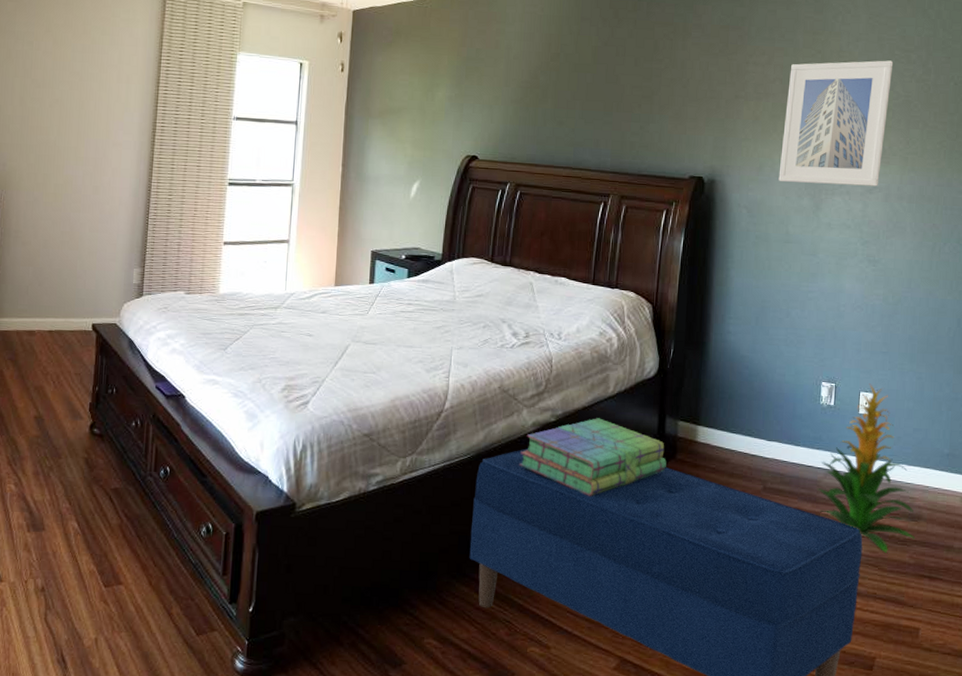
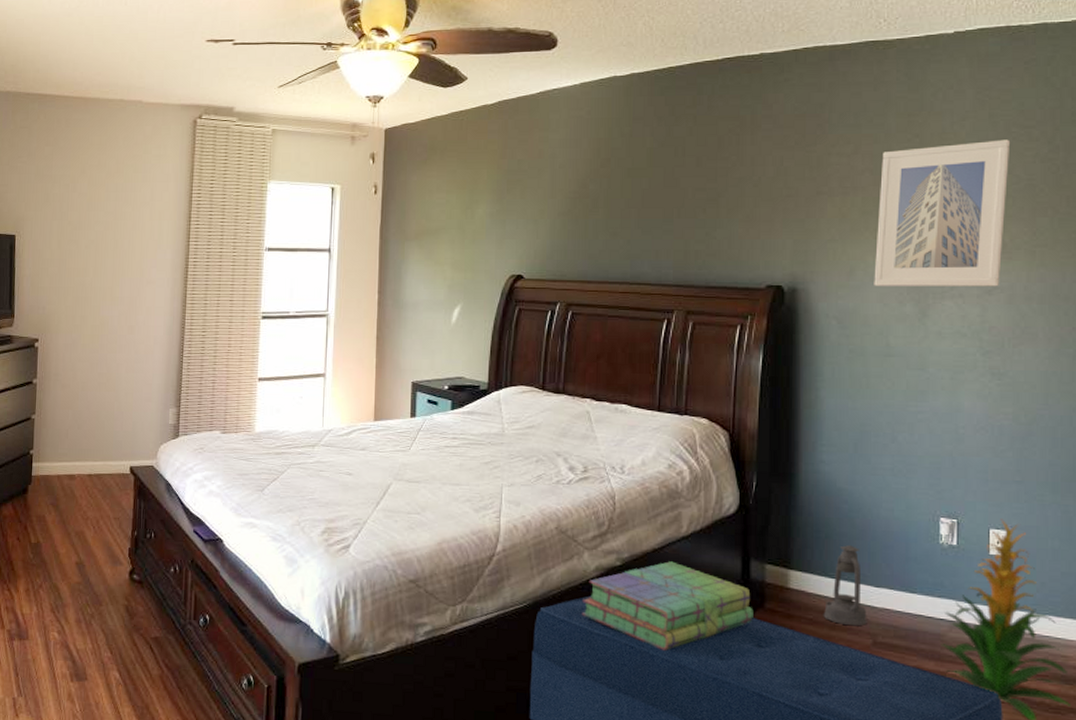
lantern: none [724,405,760,474] -> present [823,545,867,626]

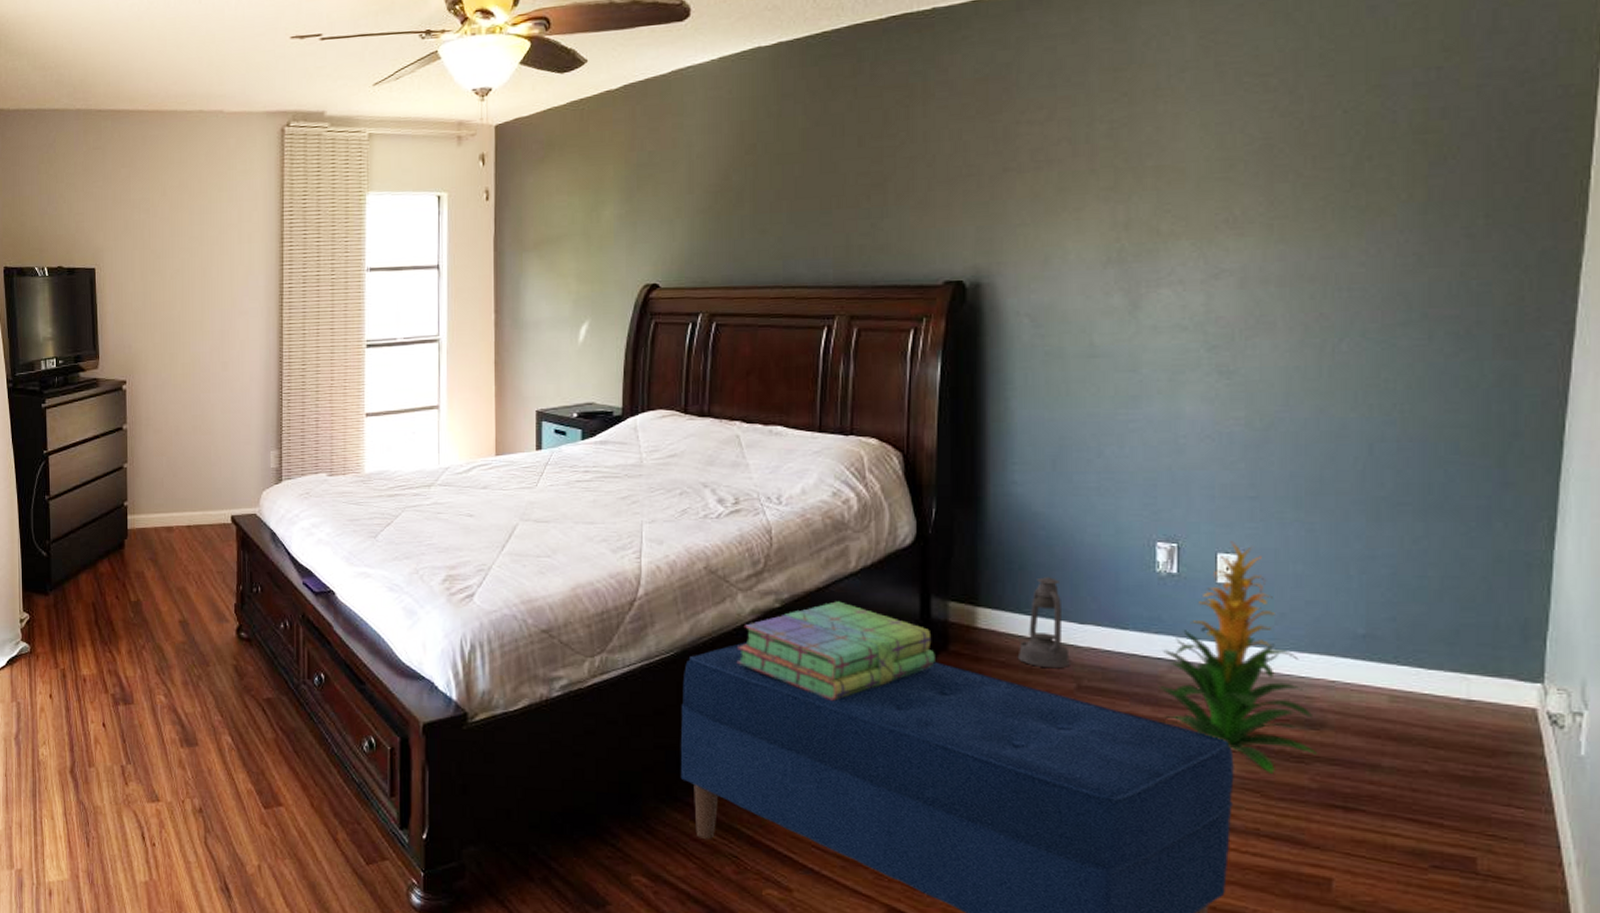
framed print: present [874,139,1011,287] -> none [1074,92,1242,276]

